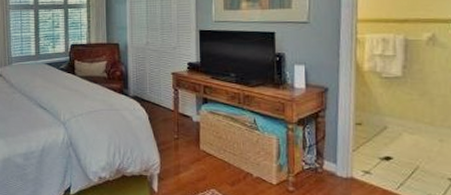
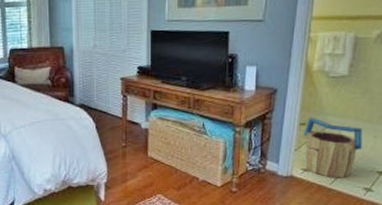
bucket: none [360,117,429,184] -> present [303,117,363,178]

